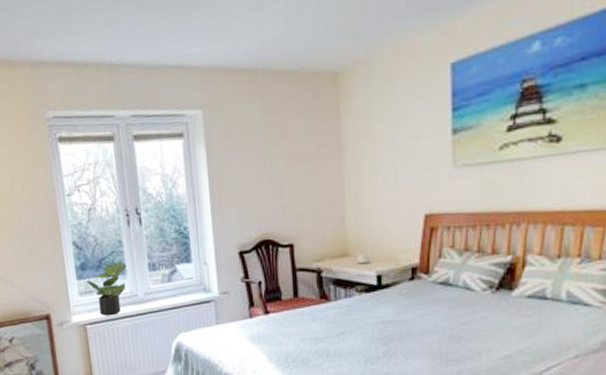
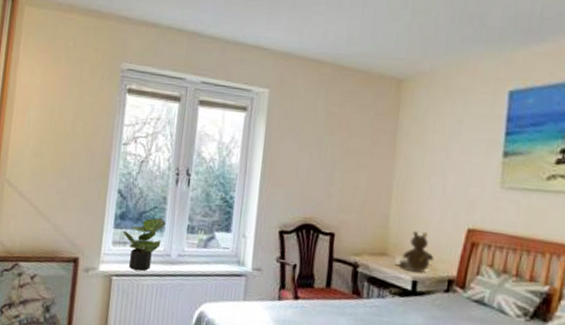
teddy bear: none [361,227,395,267] -> present [398,231,434,273]

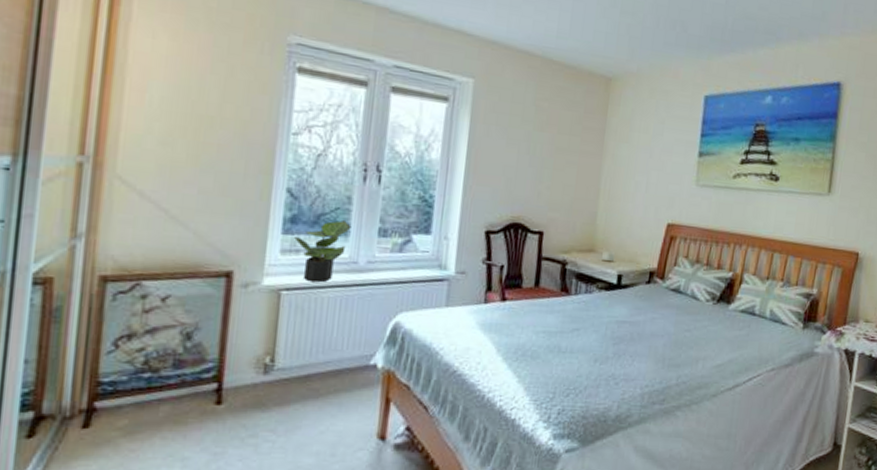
teddy bear: present [398,231,434,273] -> none [605,227,638,267]

